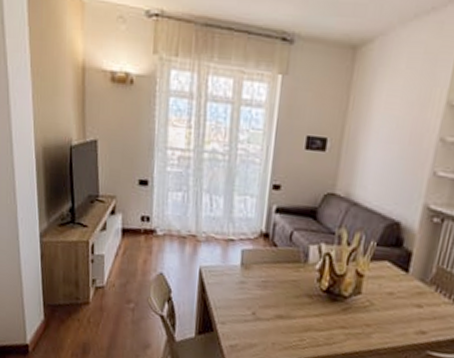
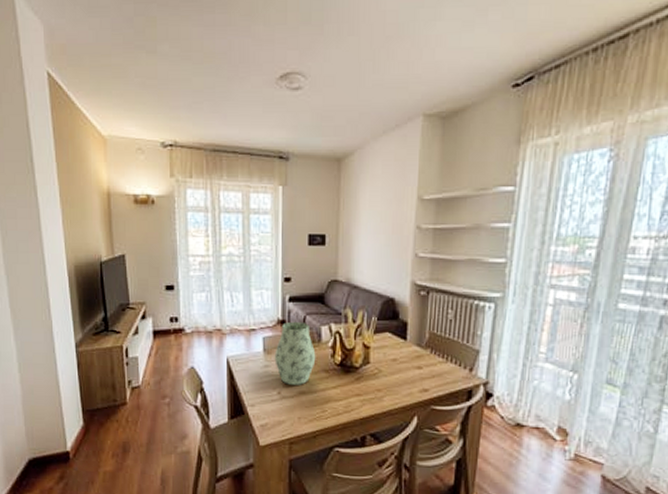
vase: none [252,235,300,308] -> present [274,321,316,385]

